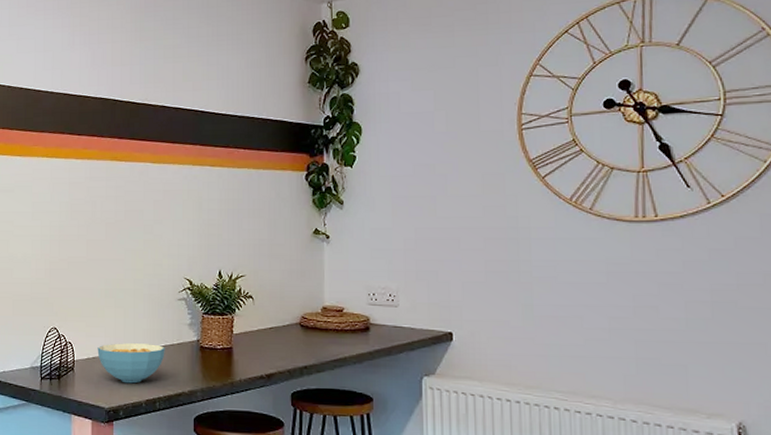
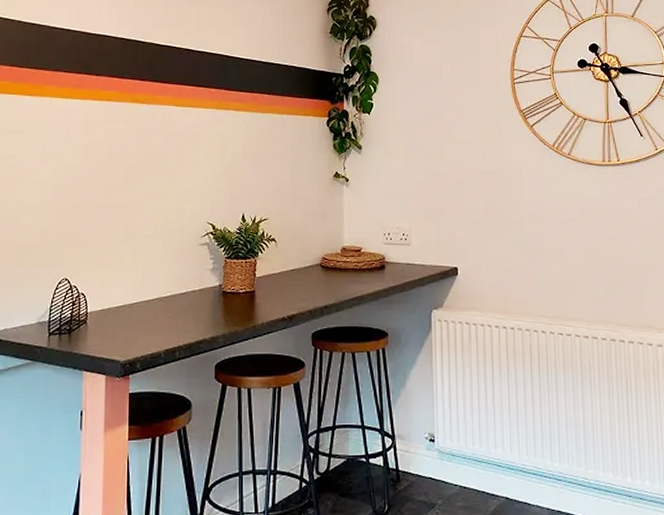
cereal bowl: present [97,343,165,384] -> none [113,291,186,334]

